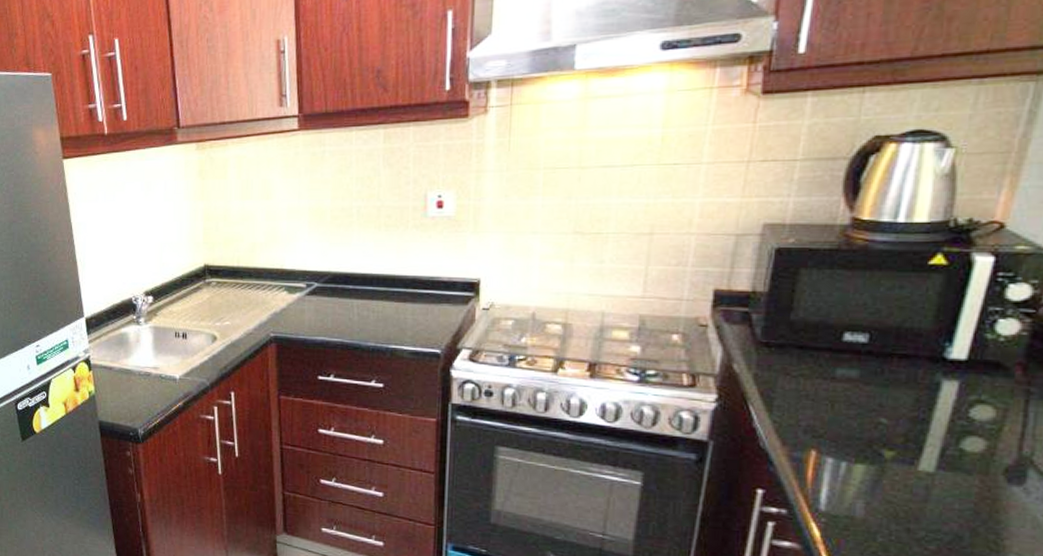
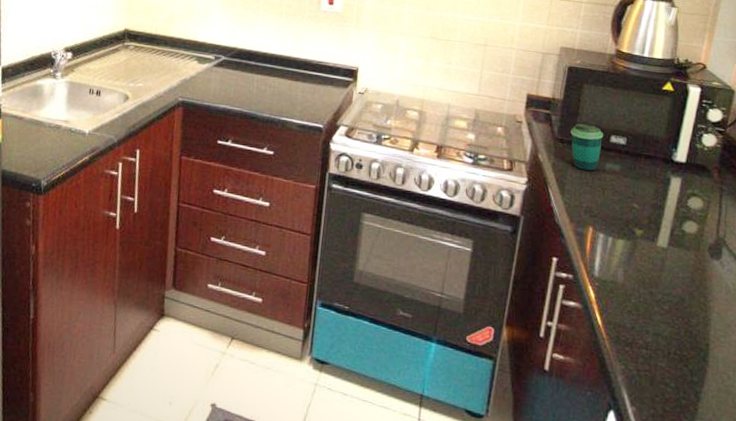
cup: none [780,321,833,380] -> present [570,123,604,171]

